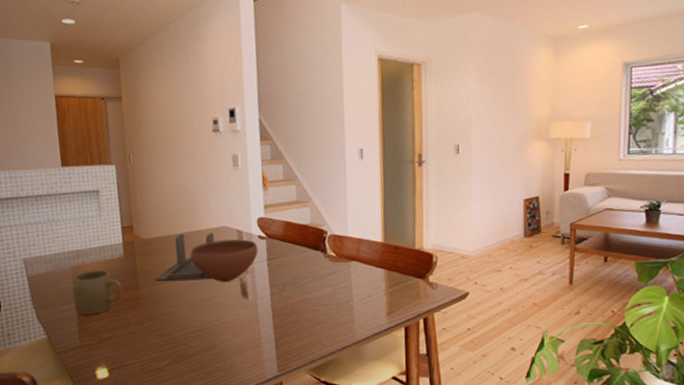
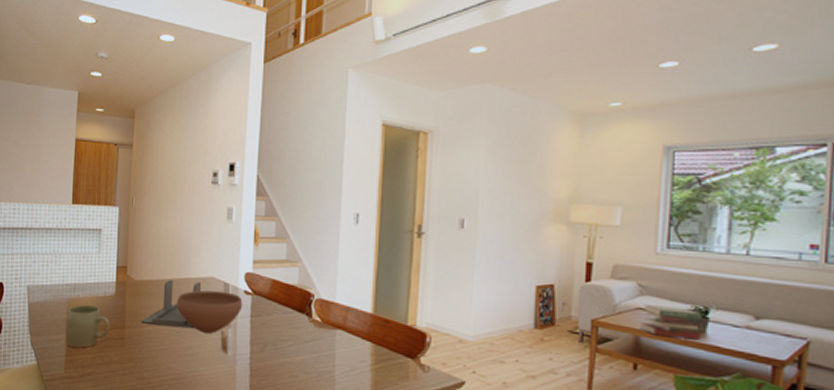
books: none [609,204,656,231] -> present [641,305,702,340]

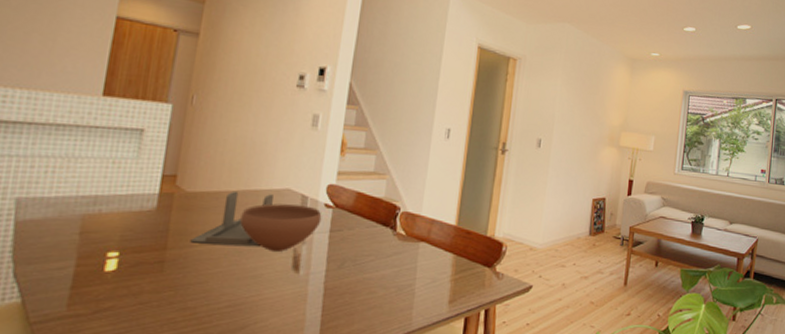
mug: present [65,304,110,348] -> none [71,221,146,277]
books: present [641,305,702,340] -> none [662,214,700,241]

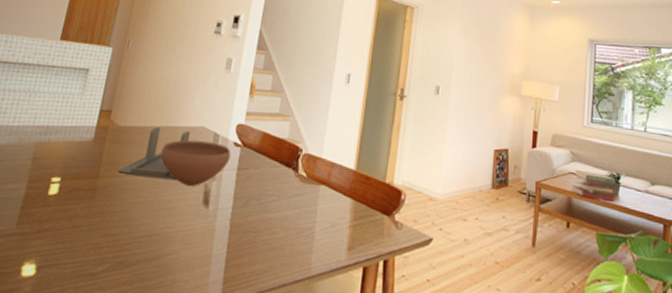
books: none [662,214,700,241] -> present [572,170,616,202]

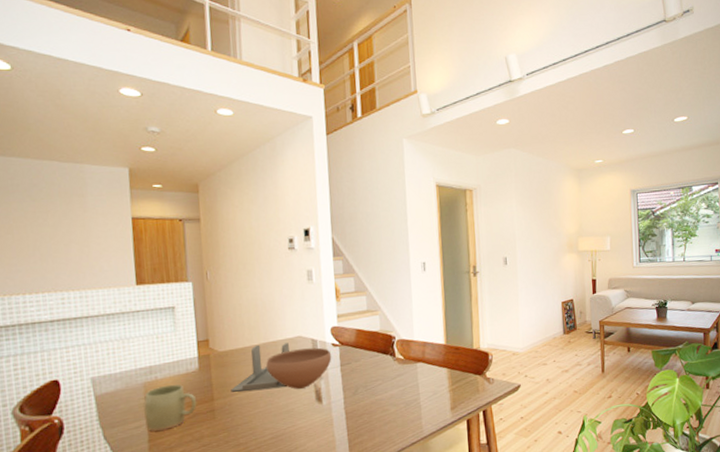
mug: none [23,150,82,199] -> present [143,384,197,431]
books: present [572,170,616,202] -> none [629,302,665,325]

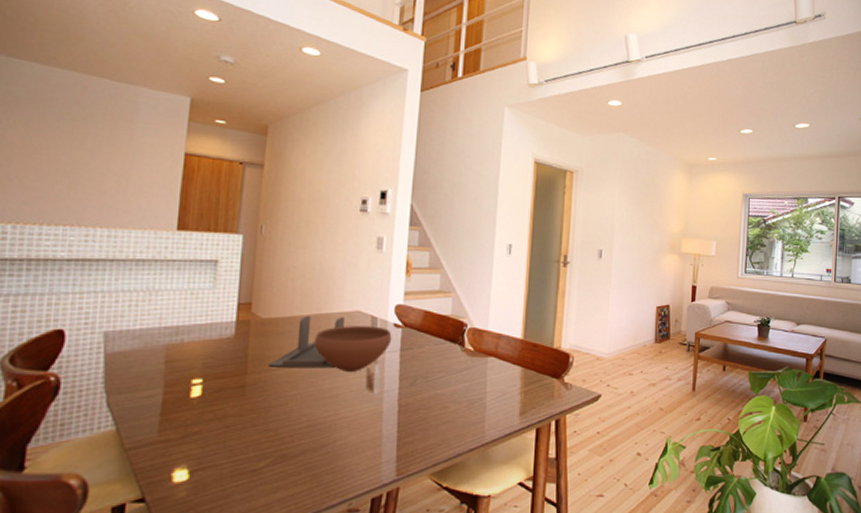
mug: present [143,384,197,431] -> none [160,350,227,403]

